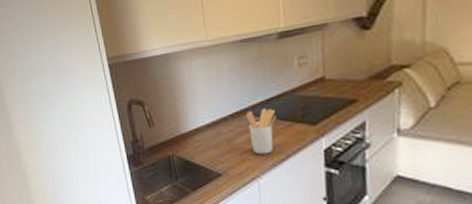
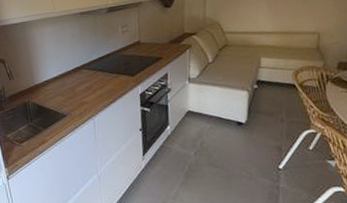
utensil holder: present [246,107,277,155] -> none [84,64,107,99]

